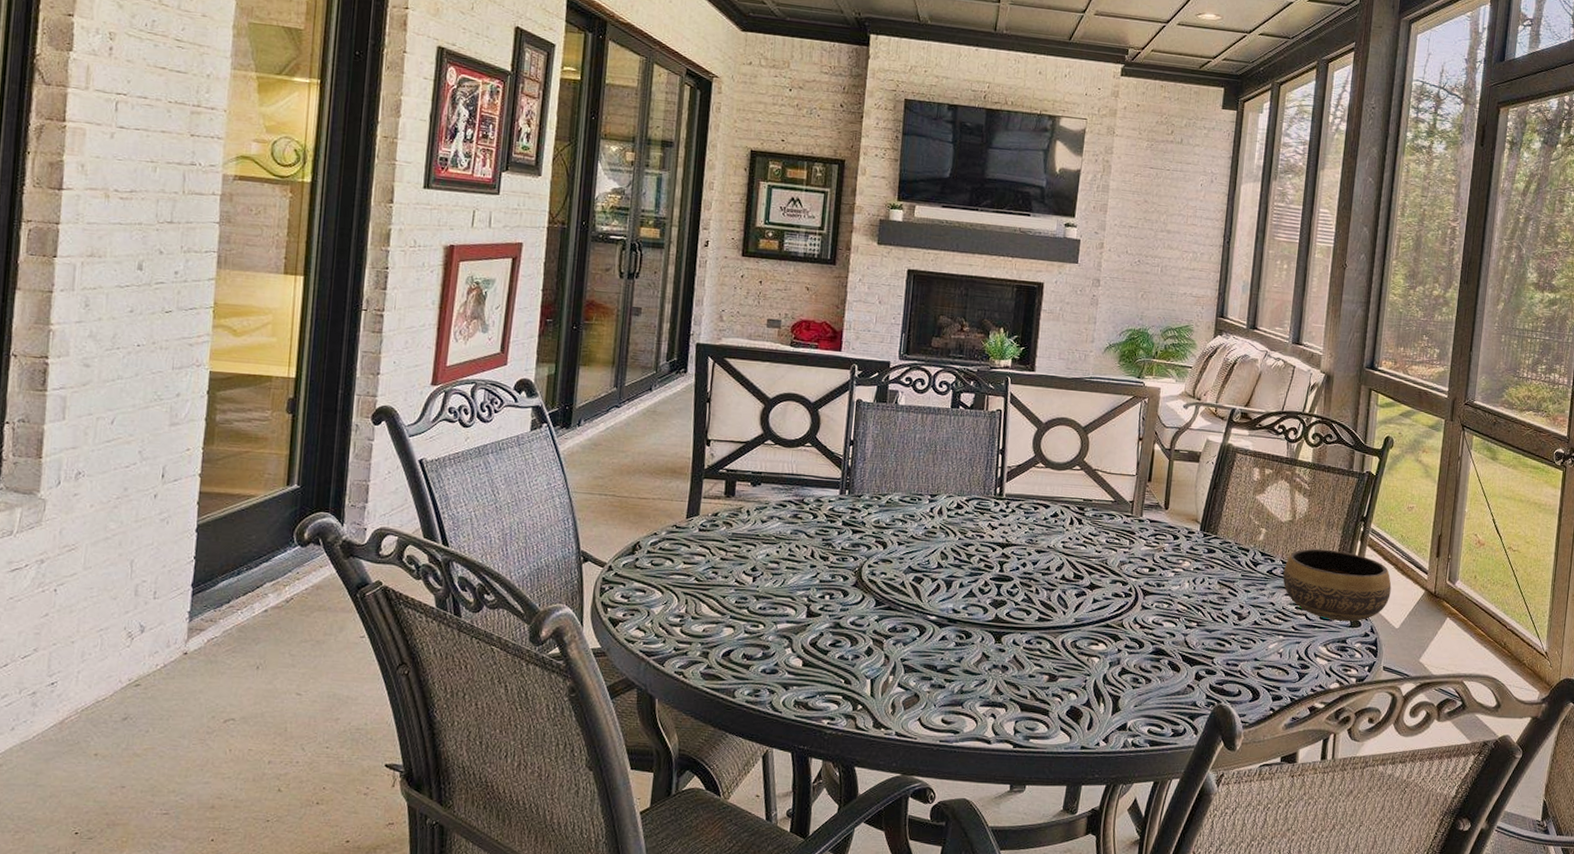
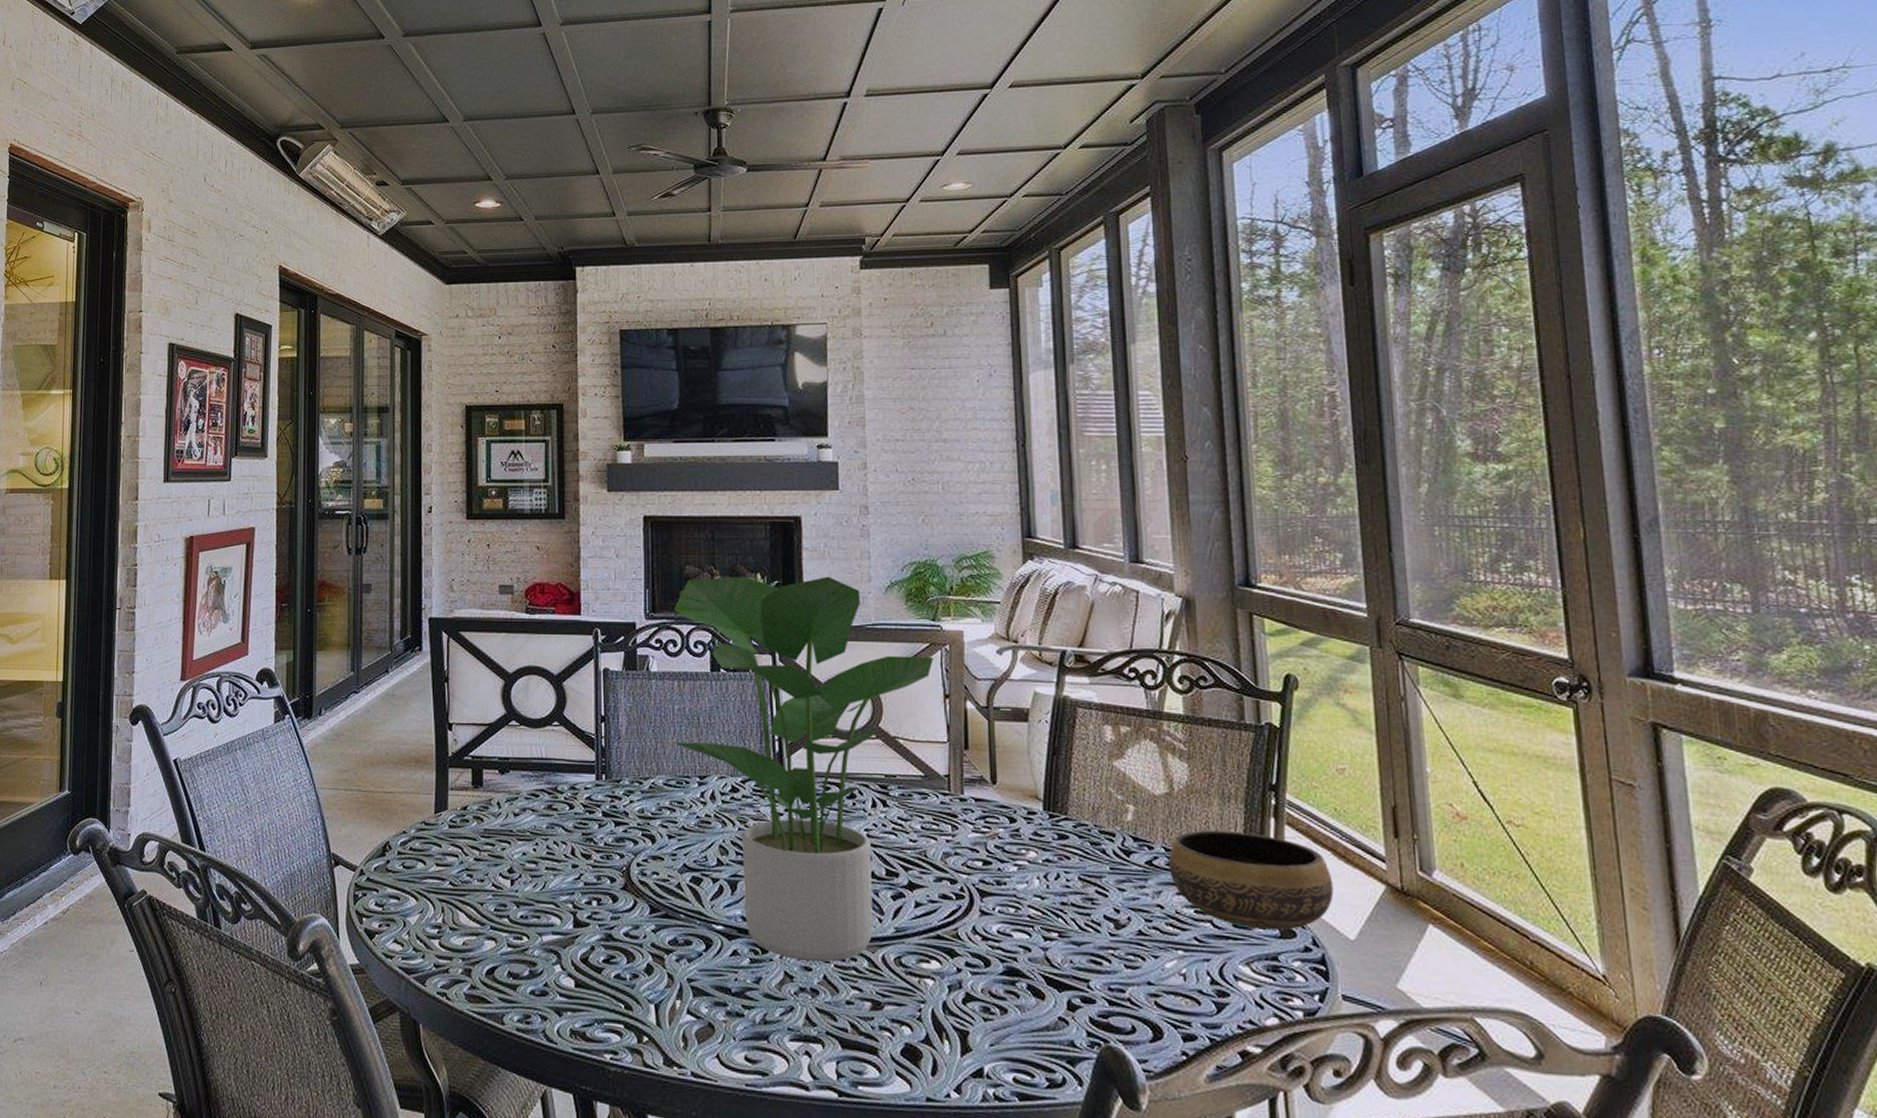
potted plant: none [912,328,1134,646] -> present [673,576,933,963]

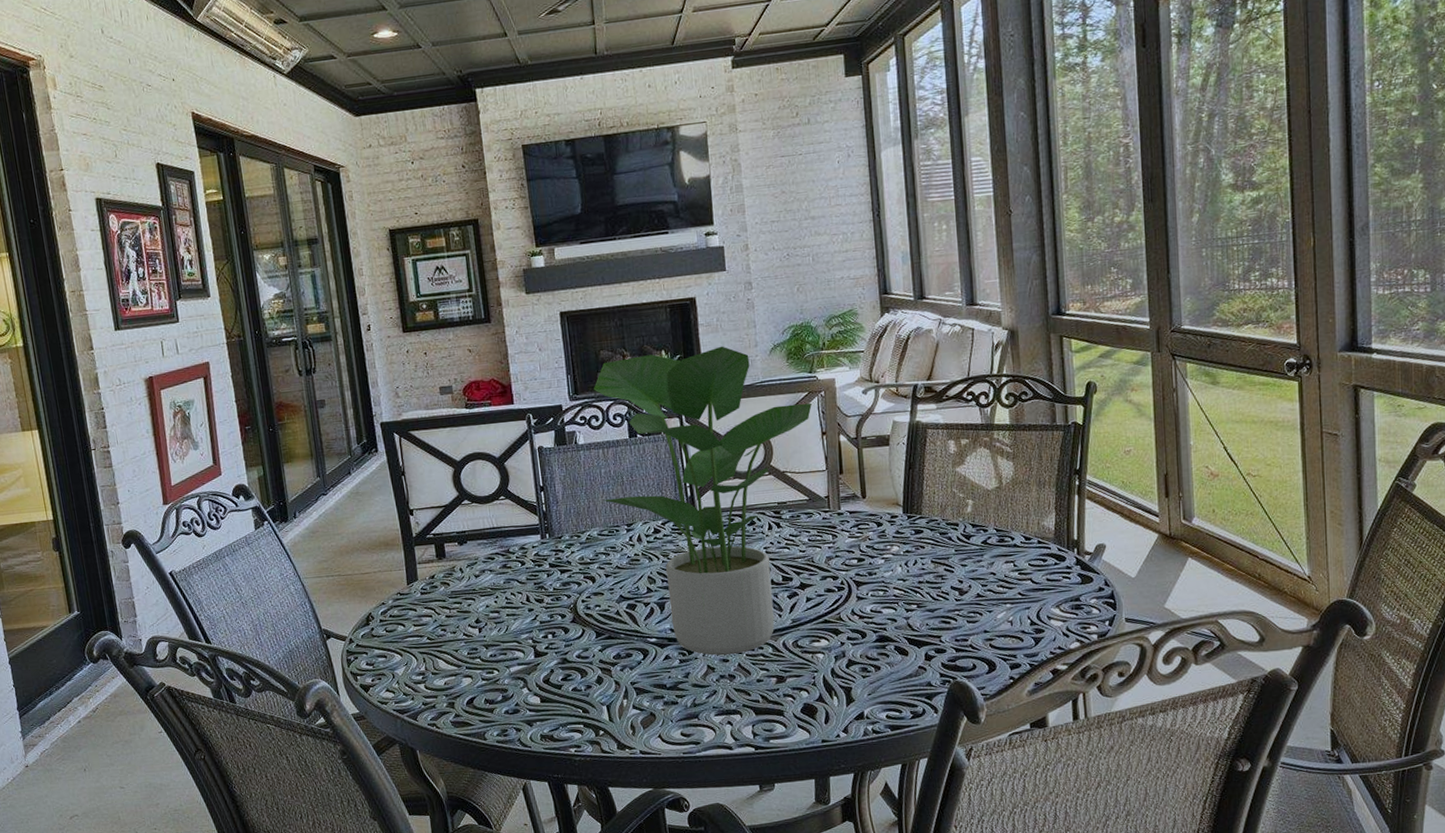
bowl: present [1169,830,1334,931] -> none [999,508,1121,581]

